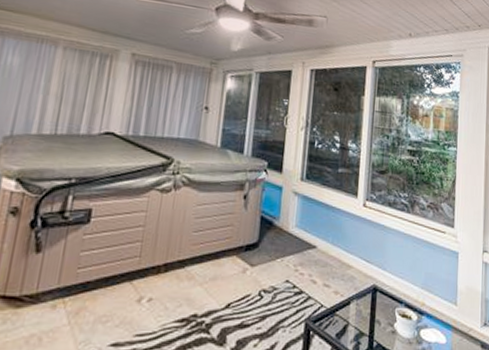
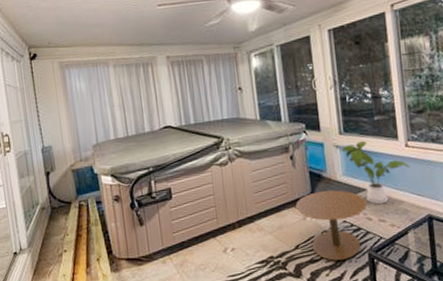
side table: none [237,241,315,328] -> present [295,190,368,261]
house plant: none [299,192,364,266] -> present [341,141,410,205]

